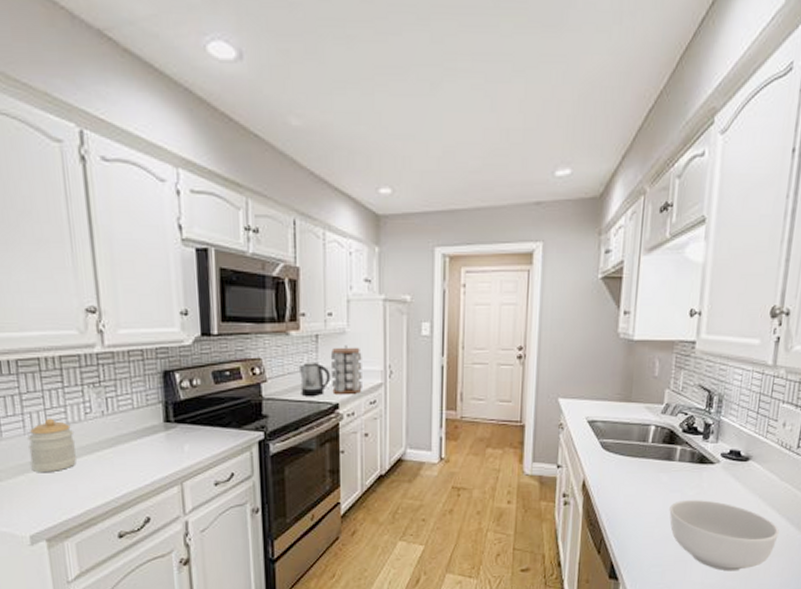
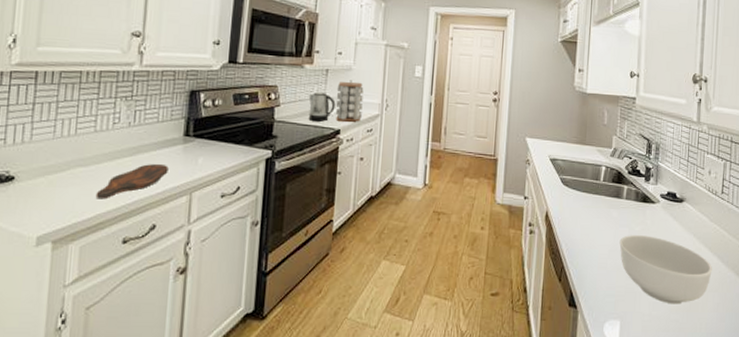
jar: present [27,418,77,473] -> none [53,125,100,176]
cutting board: none [81,455,154,495] -> present [95,164,169,199]

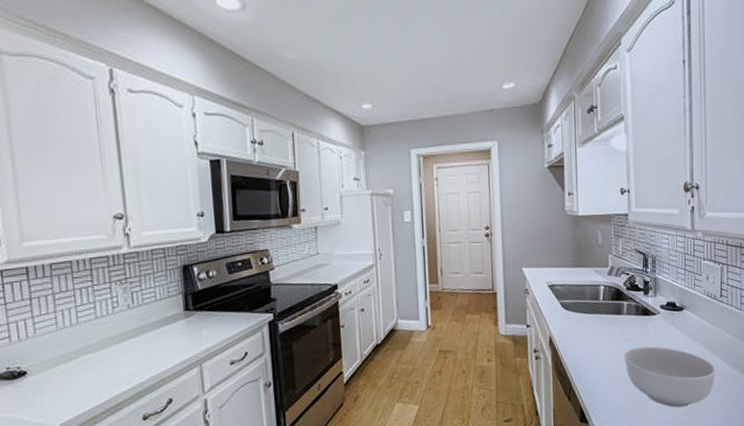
cutting board: present [95,164,169,199] -> none [108,341,175,382]
kettle: present [308,91,336,122] -> none [301,249,329,280]
spice rack: present [336,80,364,122] -> none [328,234,357,276]

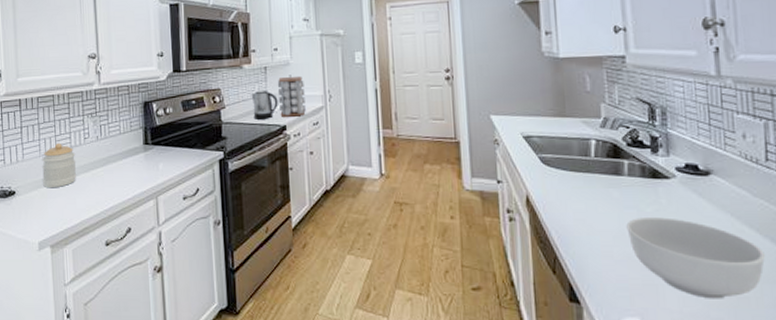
jar: none [59,314,104,365] -> present [42,142,76,189]
kettle: none [301,249,329,280] -> present [251,89,278,119]
spice rack: none [328,234,357,276] -> present [277,75,306,117]

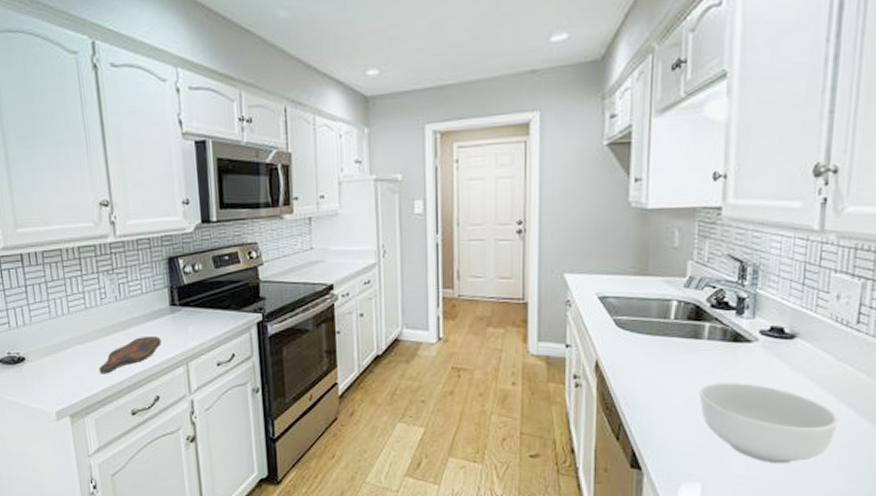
jar: present [42,142,76,189] -> none [53,303,94,354]
cutting board: none [79,172,135,207] -> present [98,337,161,374]
kettle: present [251,89,278,119] -> none [293,243,325,278]
spice rack: present [277,75,306,117] -> none [323,226,356,275]

